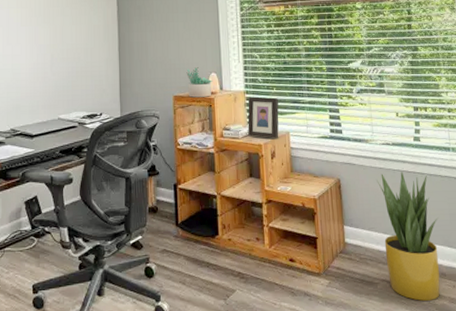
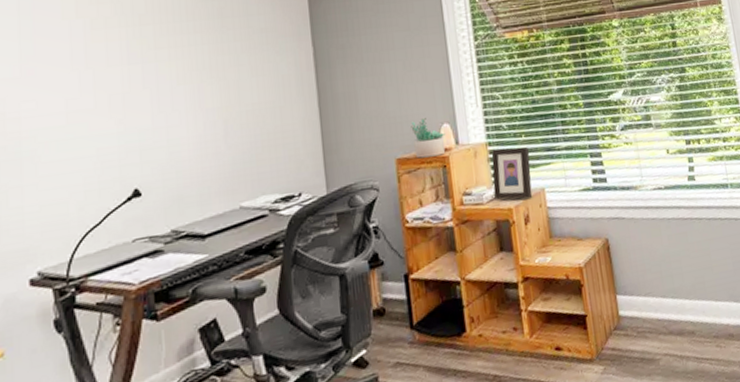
planter: present [377,172,441,302] -> none [650,219,730,373]

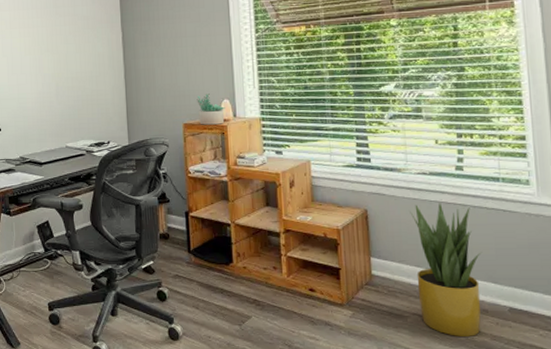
picture frame: present [491,147,533,200] -> none [264,123,299,167]
planter: none [650,219,730,373] -> present [410,203,482,338]

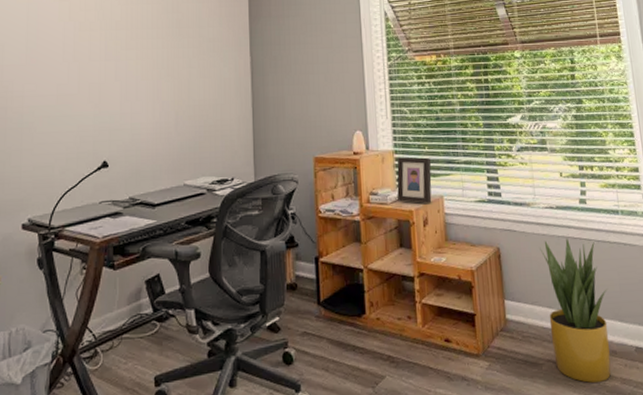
succulent plant: present [197,94,225,125] -> none [328,125,358,159]
picture frame: none [264,123,299,167] -> present [397,157,432,204]

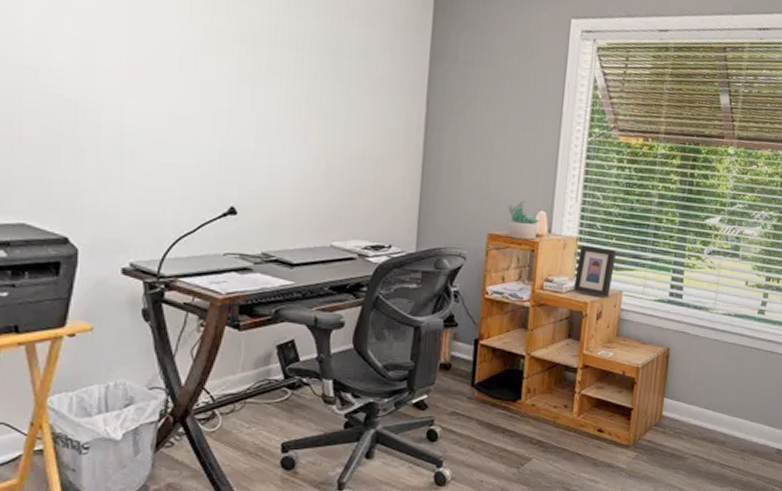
succulent plant: none [328,125,358,159] -> present [507,201,540,240]
planter: present [540,238,612,384] -> none [700,346,764,478]

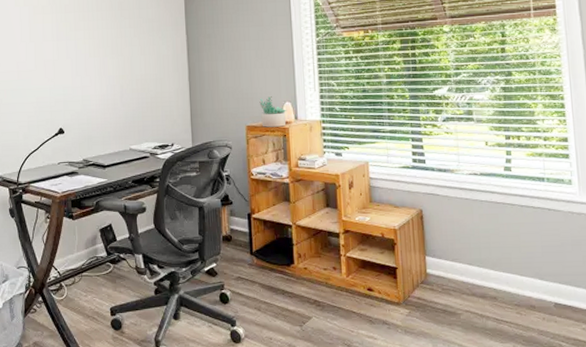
picture frame: present [574,245,617,297] -> none [324,126,358,168]

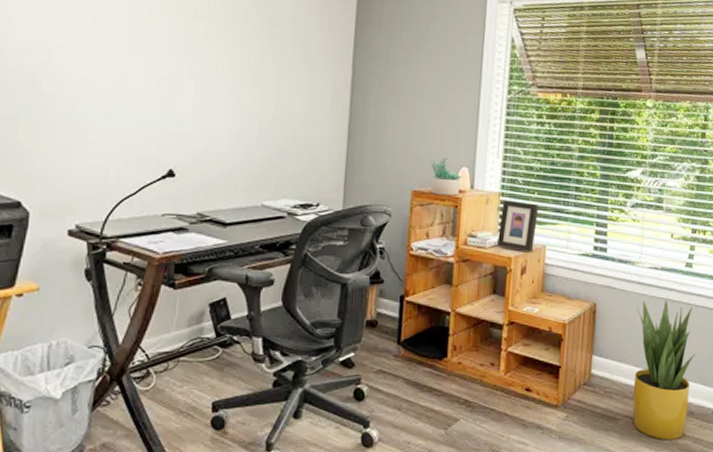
picture frame: none [324,126,358,168] -> present [497,200,540,252]
planter: none [462,202,529,333] -> present [632,300,697,441]

